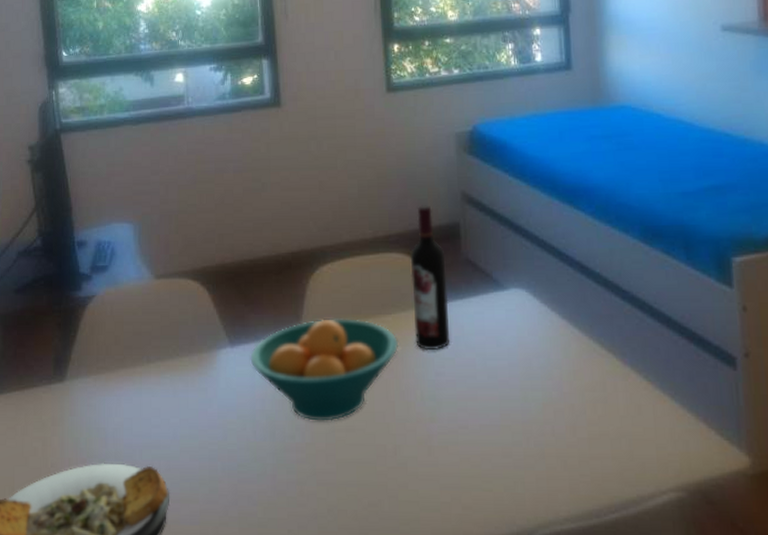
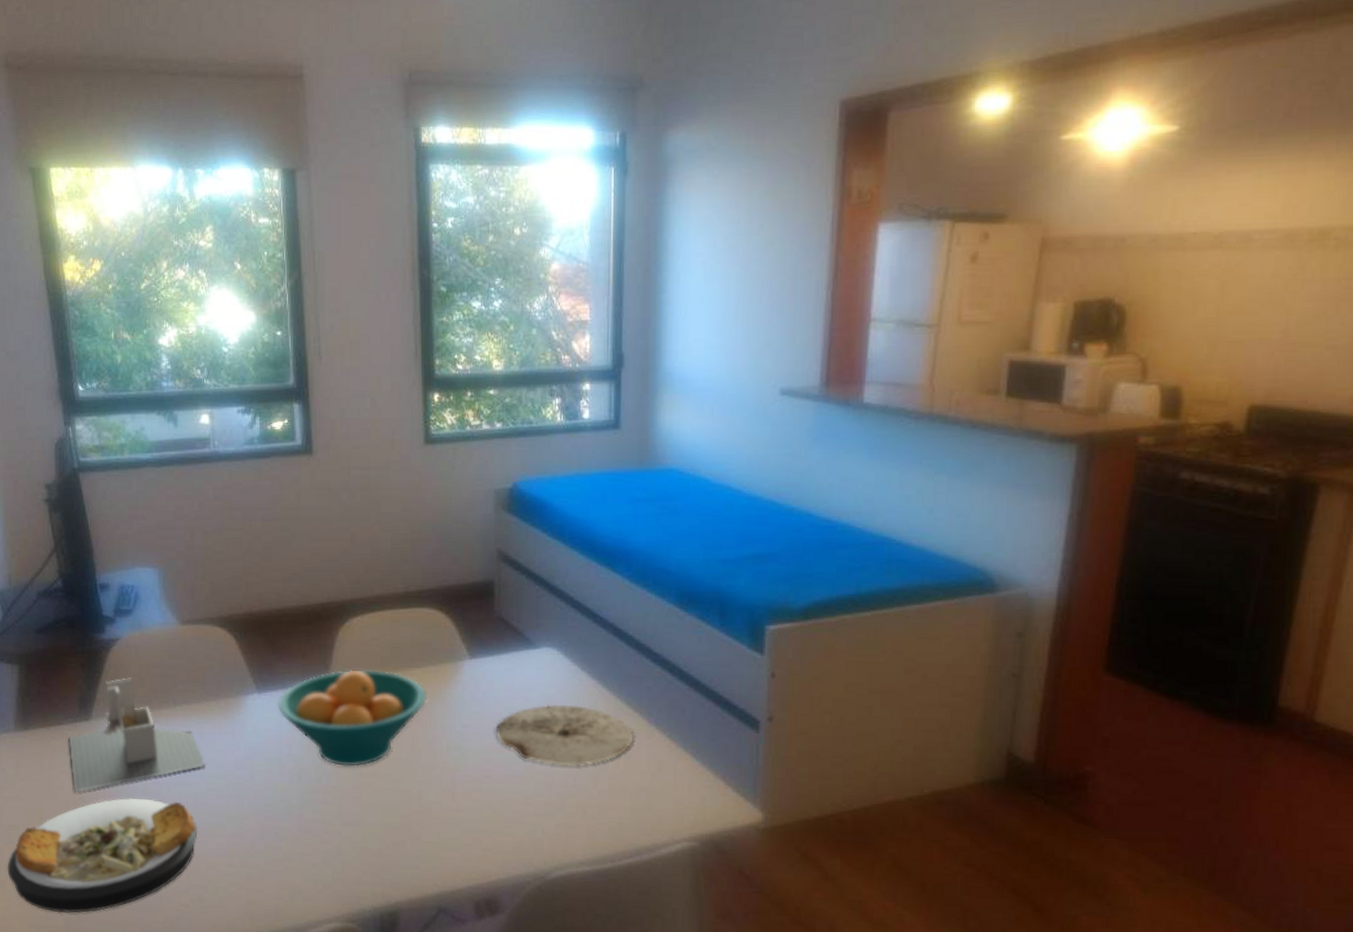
utensil holder: none [43,335,178,459] -> present [69,678,205,792]
wine bottle: present [410,205,450,351] -> none [442,561,479,704]
plate: none [470,347,609,413] -> present [497,704,633,766]

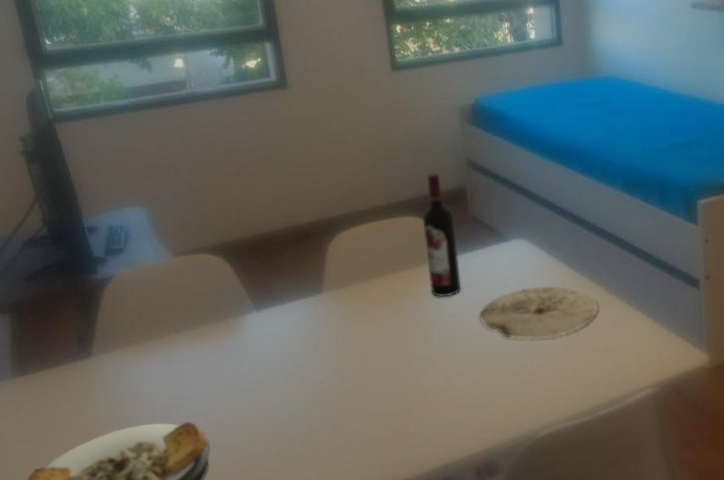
utensil holder: present [69,678,205,792] -> none [71,312,212,427]
fruit bowl: present [277,669,427,767] -> none [276,276,416,367]
wine bottle: none [442,561,479,704] -> present [421,172,462,298]

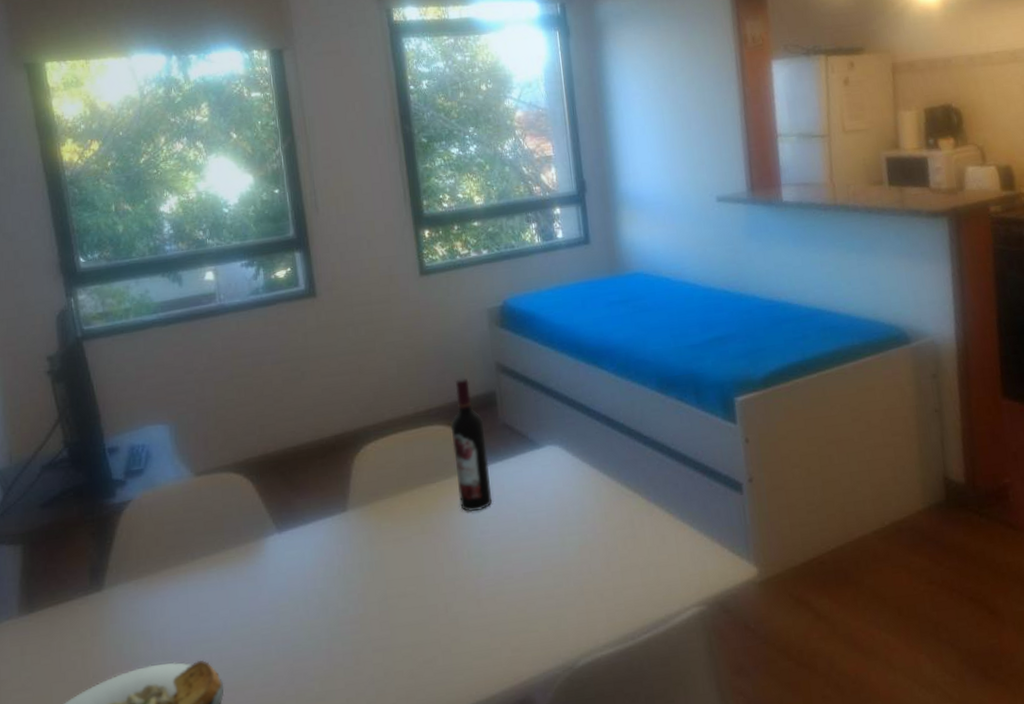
plate: present [480,285,598,340] -> none [512,495,637,556]

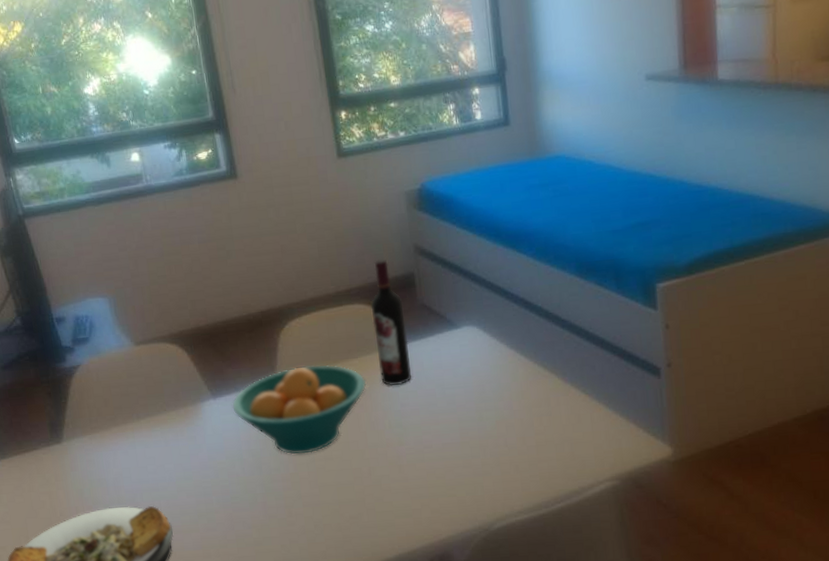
fruit bowl: none [298,490,445,593] -> present [232,364,367,455]

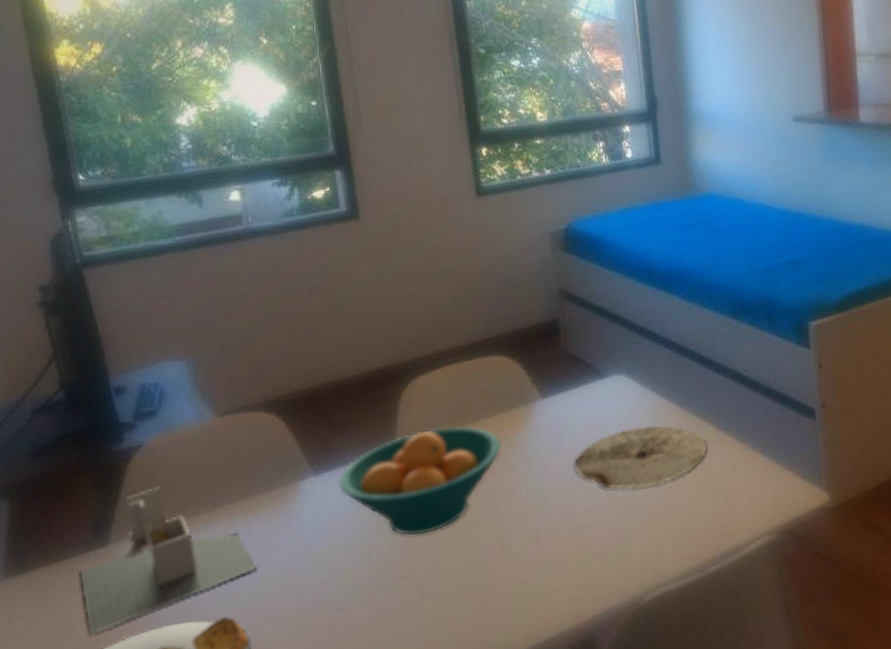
utensil holder: none [44,399,173,509] -> present [80,486,257,634]
wine bottle: present [370,259,412,386] -> none [509,305,554,447]
plate: none [431,374,553,429] -> present [575,425,707,489]

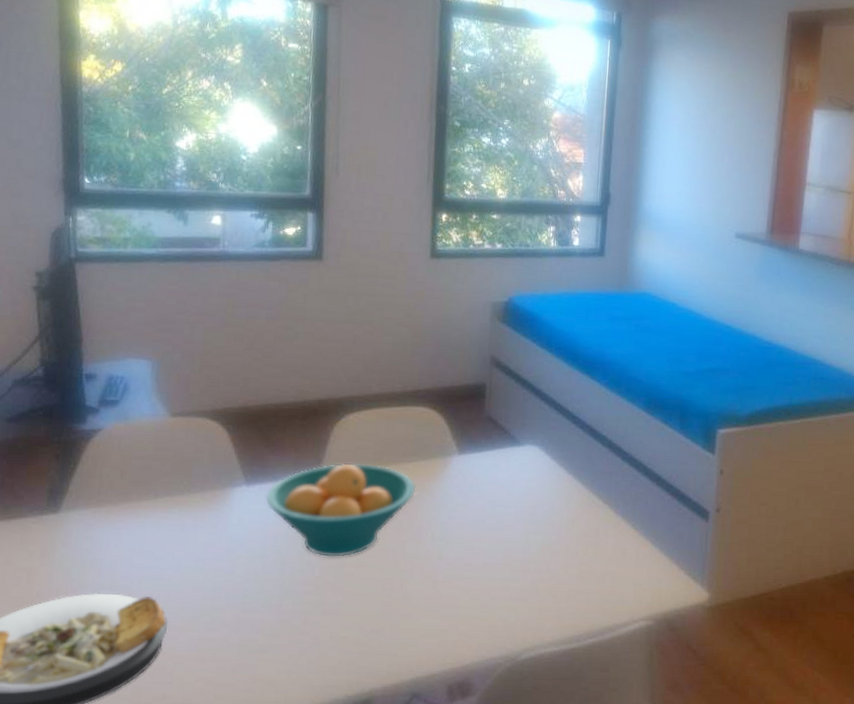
utensil holder: present [80,486,257,634] -> none [31,469,183,588]
plate: present [575,425,707,489] -> none [479,497,602,554]

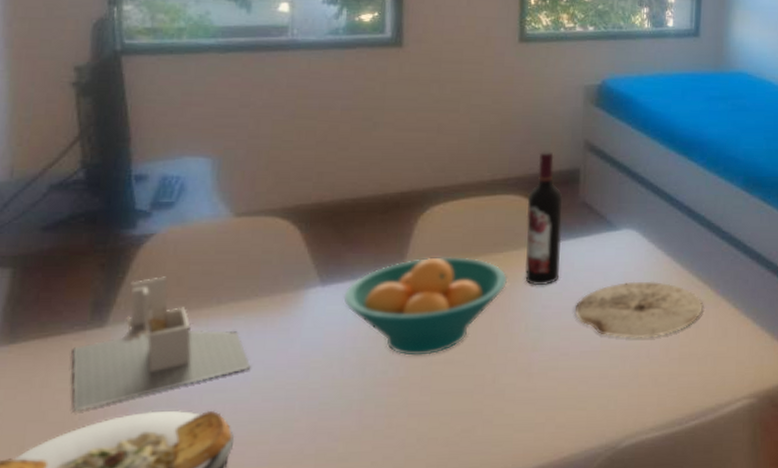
utensil holder: none [31,469,183,588] -> present [72,276,251,411]
wine bottle: none [432,365,469,496] -> present [525,151,562,286]
plate: none [479,497,602,554] -> present [575,281,703,338]

